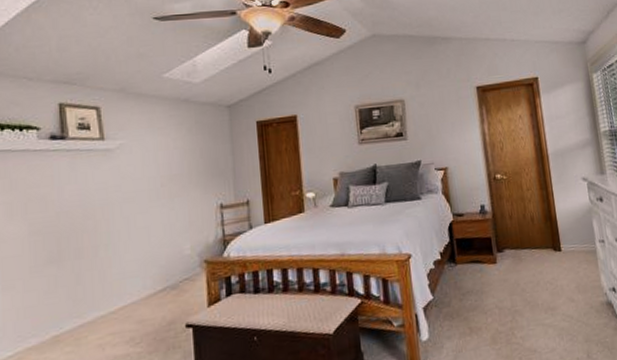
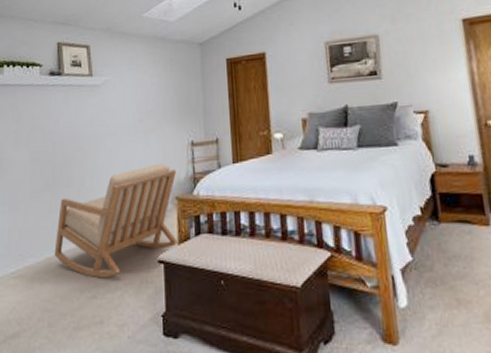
chair: none [63,227,209,350] -> present [54,163,179,278]

